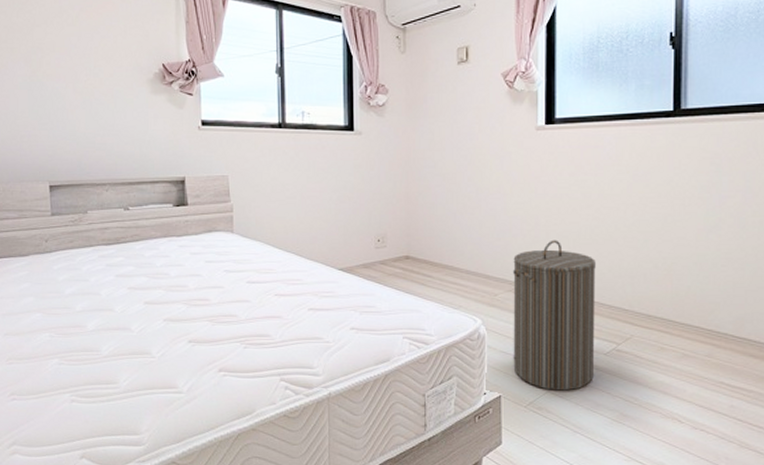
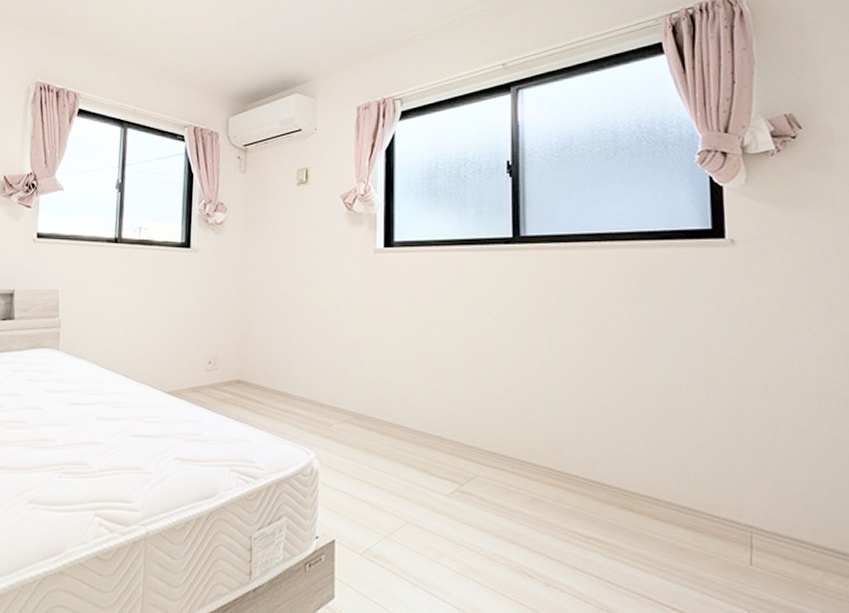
laundry hamper: present [513,240,596,391] -> none [348,367,437,537]

